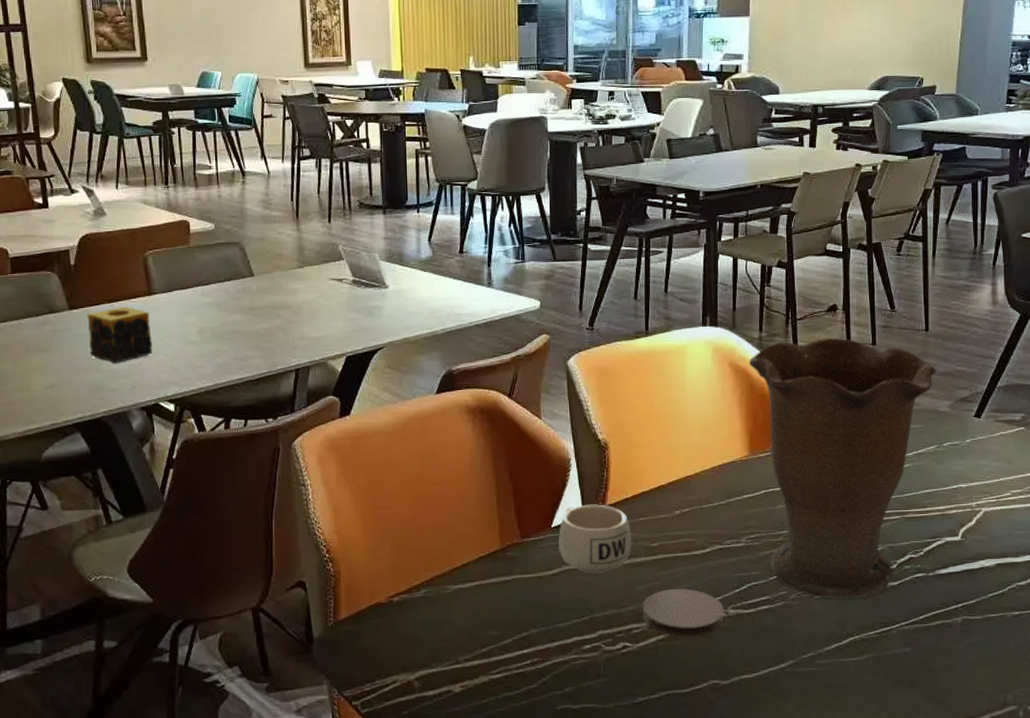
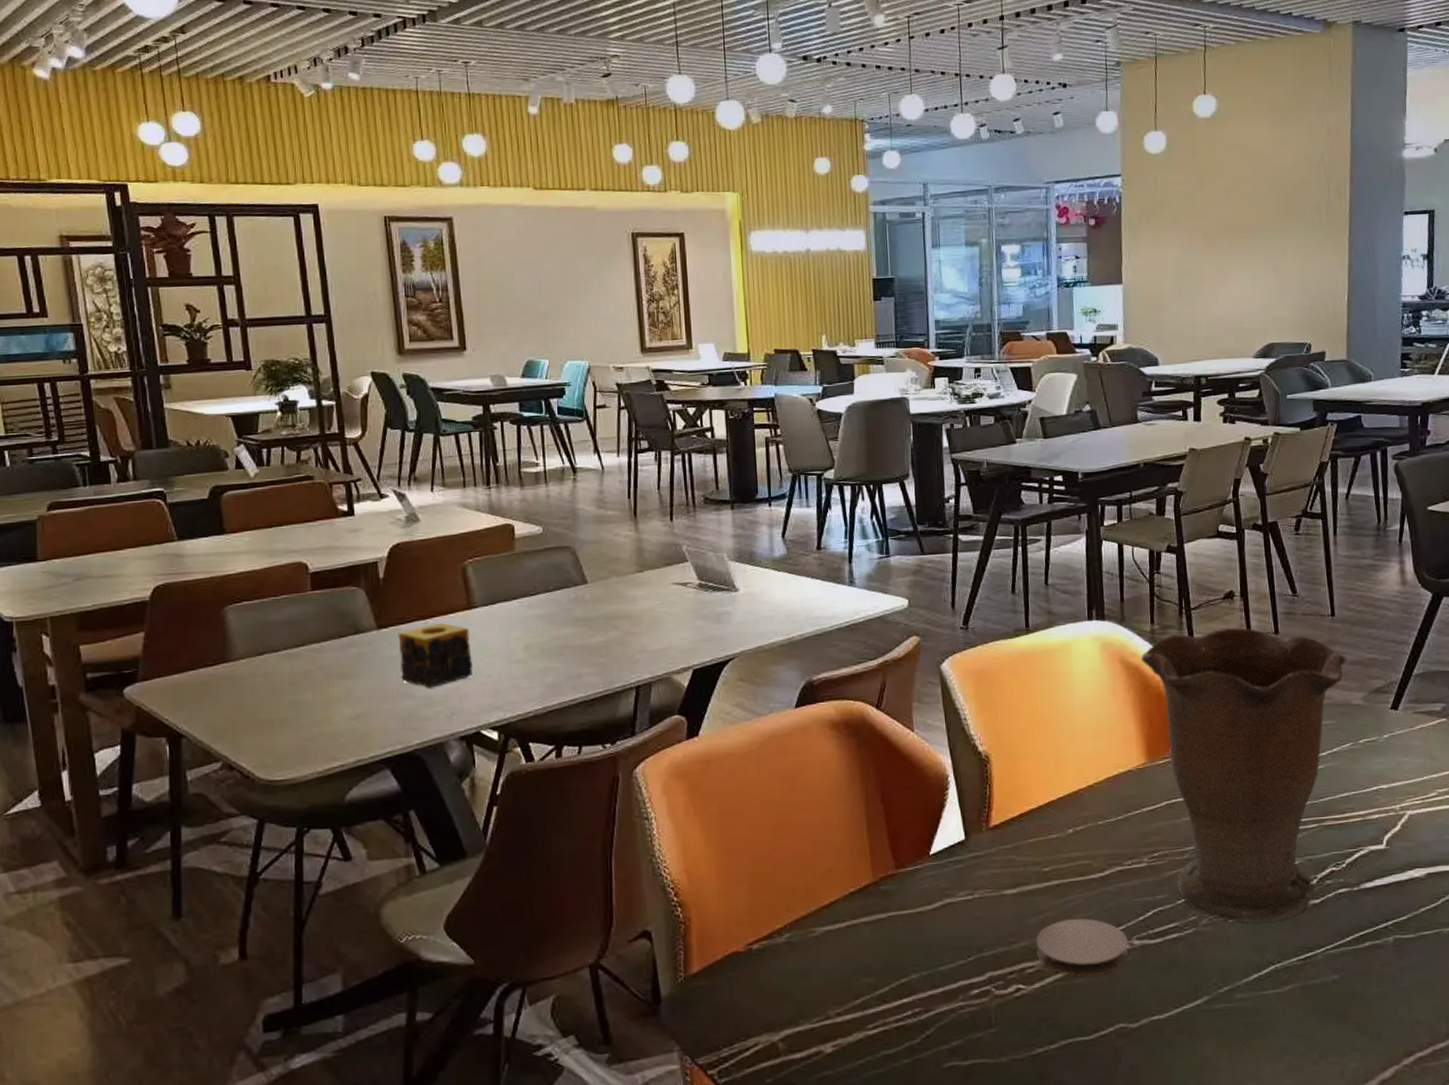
mug: present [559,504,632,575] -> none [938,826,1021,907]

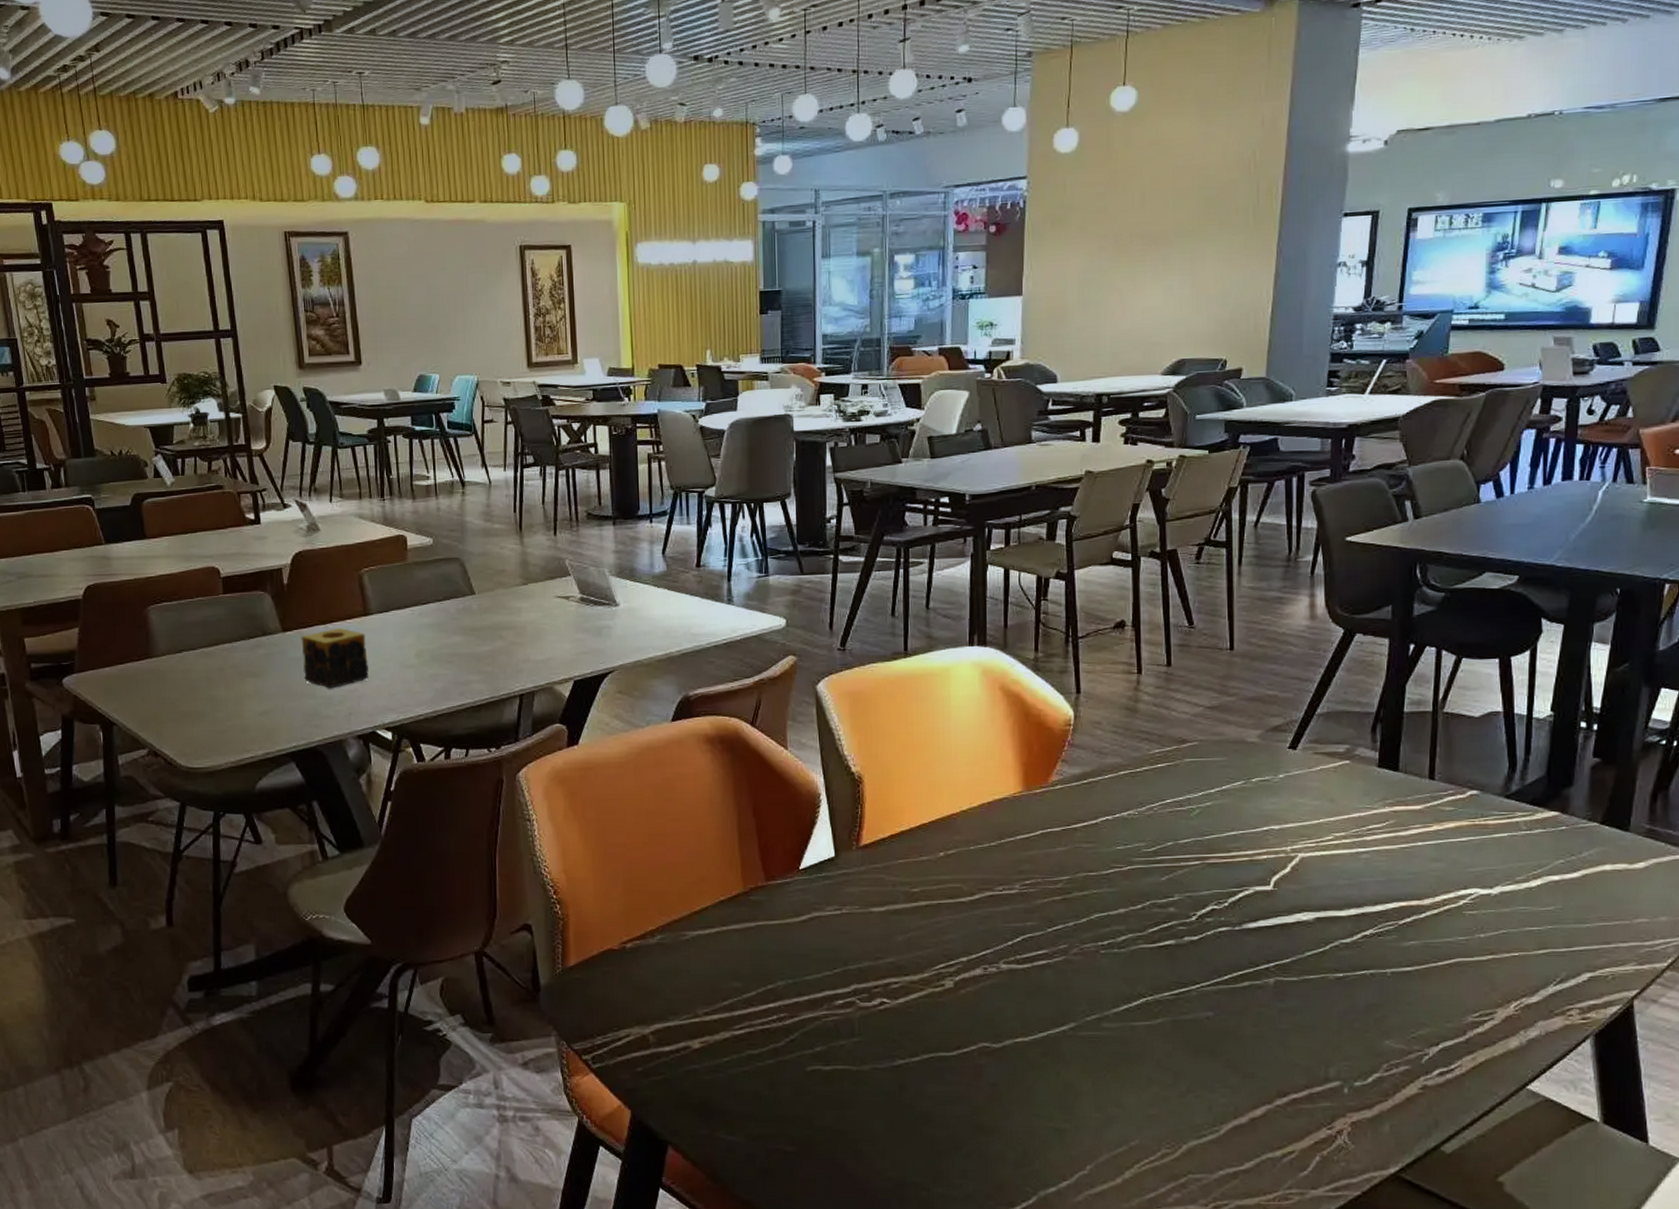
coaster: present [1036,918,1129,976] -> none [902,940,995,995]
vase: present [1141,628,1347,923] -> none [1023,658,1243,956]

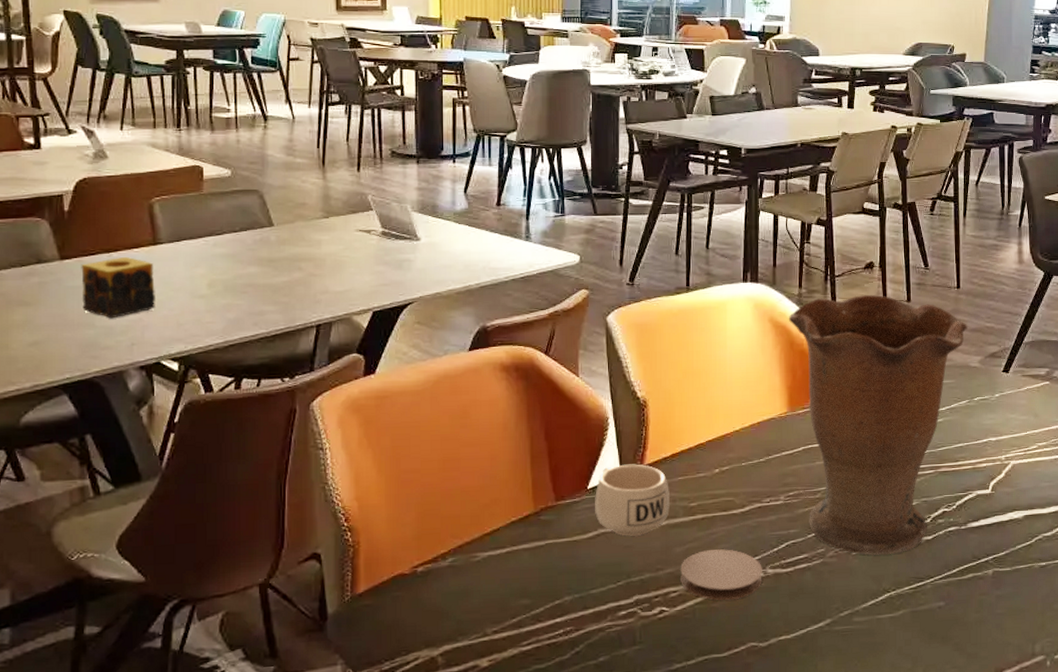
mug: none [807,844,890,922] -> present [595,464,671,537]
coaster: none [902,940,995,995] -> present [680,549,762,600]
vase: none [1023,658,1243,956] -> present [789,295,968,556]

